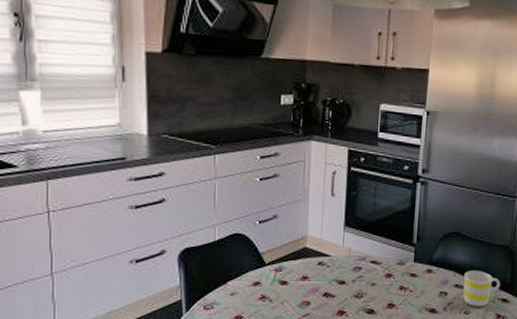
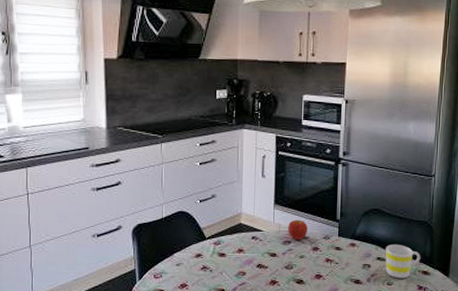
apple: none [359,243,381,266] -> present [288,219,308,240]

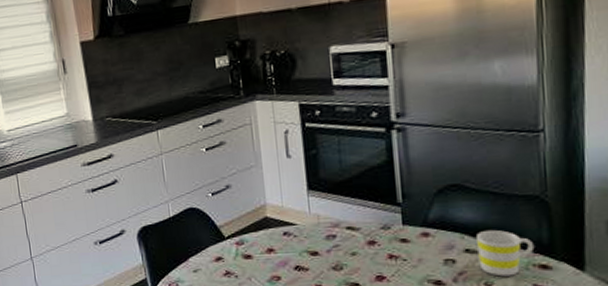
apple: present [288,219,308,240] -> none [330,206,358,233]

